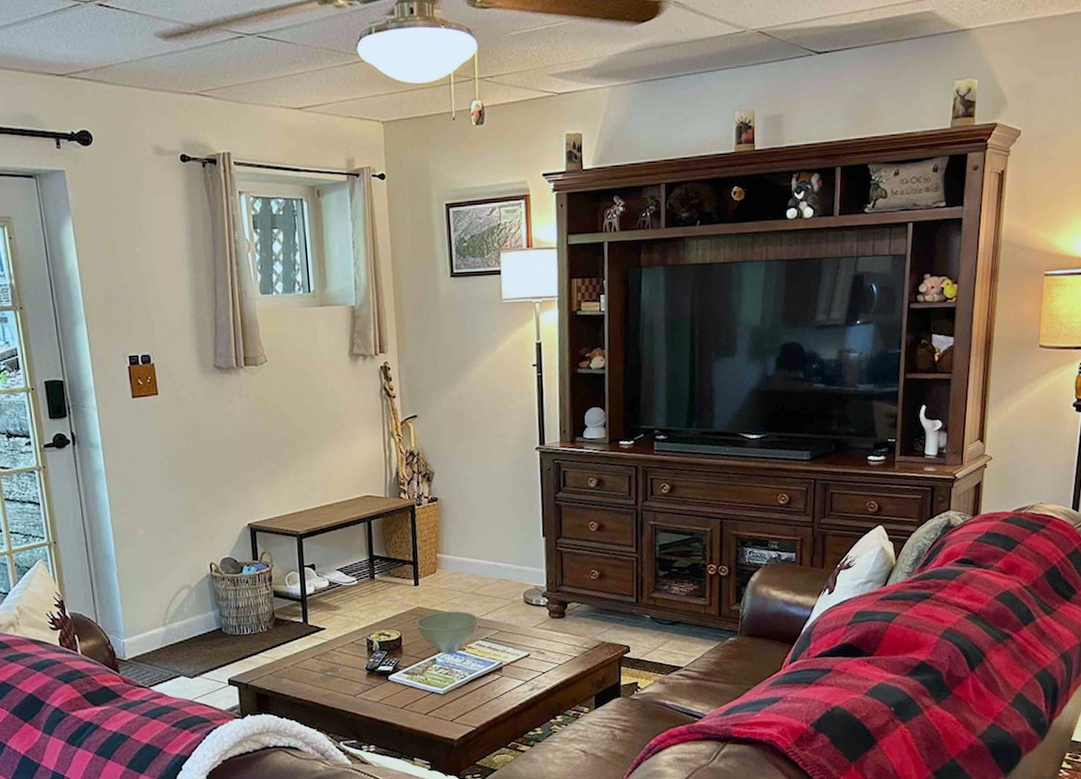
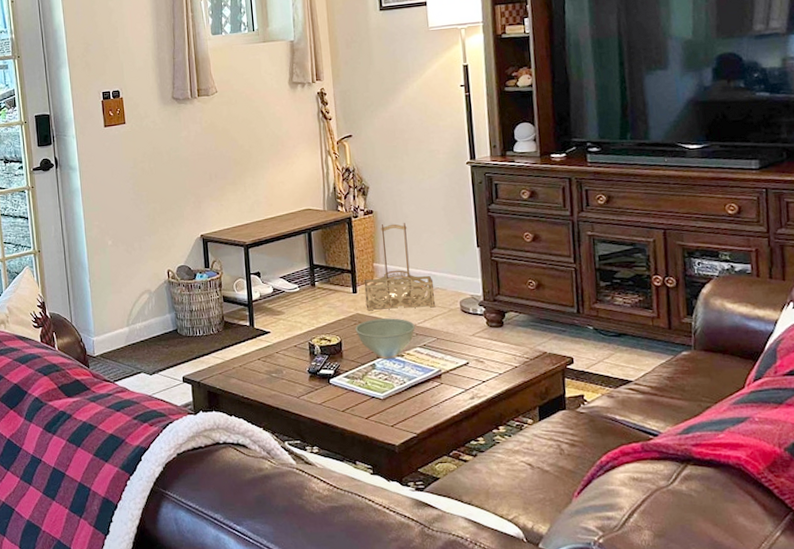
decorative basket: none [426,511,499,604] -> present [363,223,435,311]

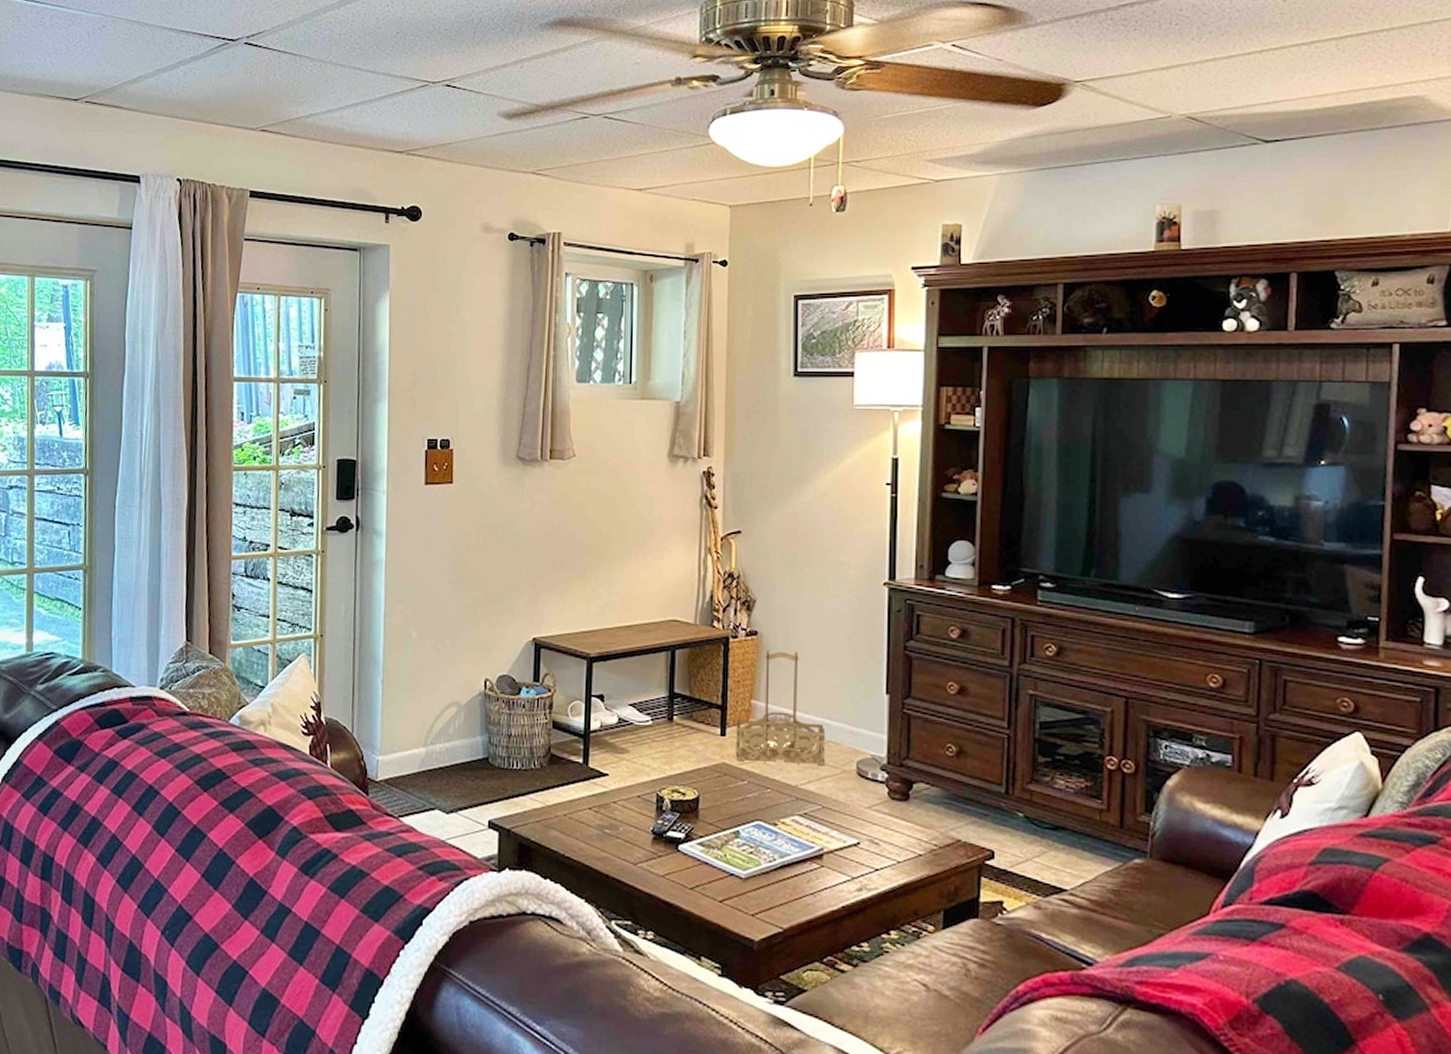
bowl: present [355,318,415,360] -> none [718,772,796,828]

